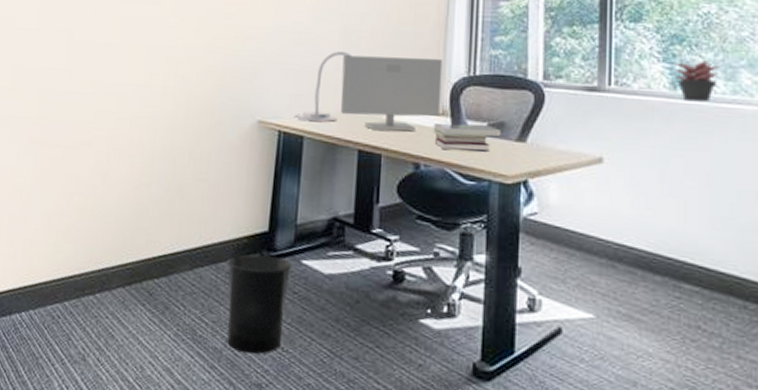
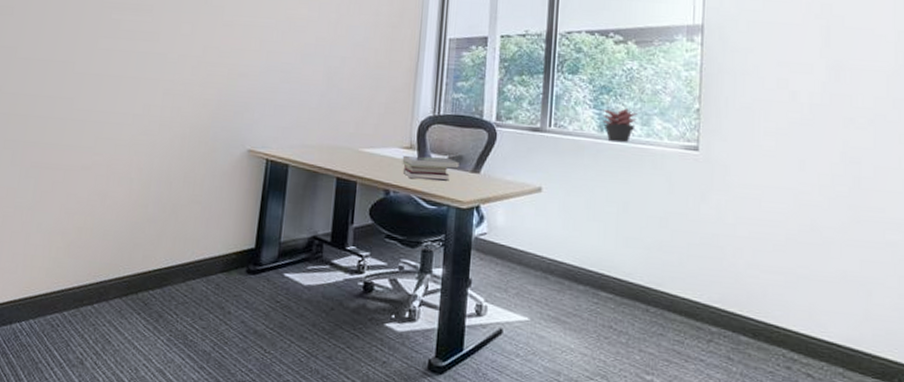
waste bin: present [227,254,293,354] -> none [215,268,276,355]
table lamp: present [294,50,351,123] -> none [280,89,333,153]
computer monitor: present [341,55,443,132] -> none [322,94,413,163]

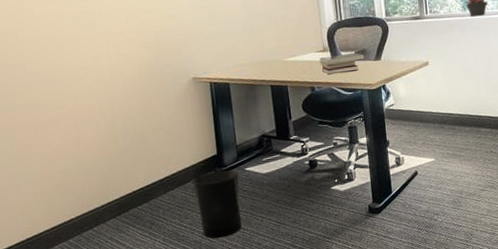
waste bin: none [215,268,276,355] -> present [191,170,242,238]

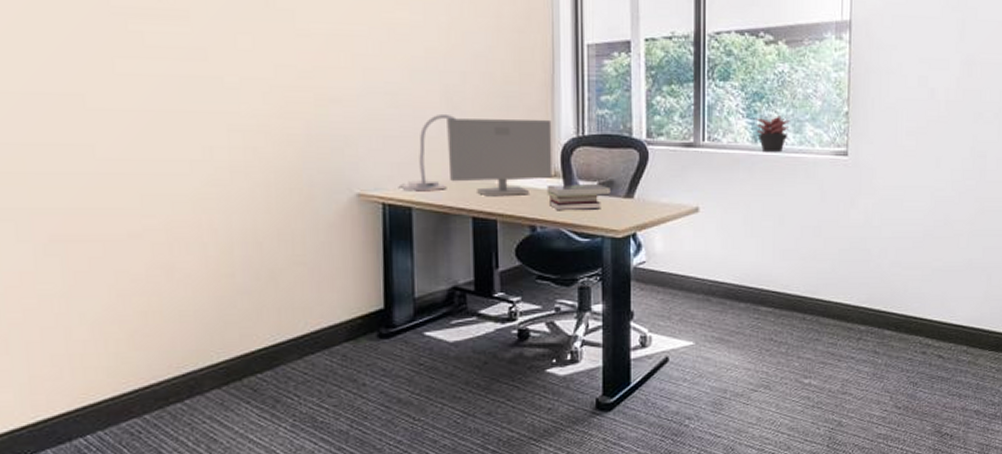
waste bin: present [191,170,242,238] -> none [342,333,415,429]
table lamp: none [219,16,253,72] -> present [398,113,455,192]
computer monitor: none [247,12,323,70] -> present [447,118,553,197]

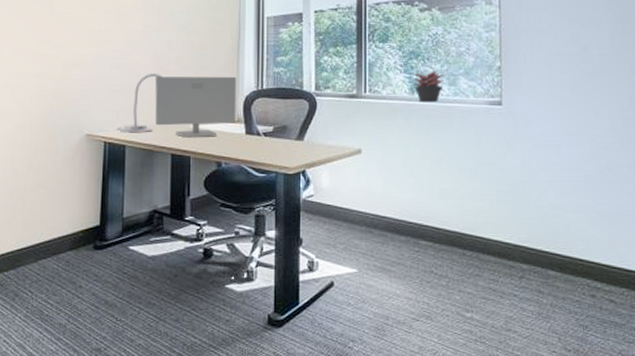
books: present [546,183,610,211] -> none [231,128,284,151]

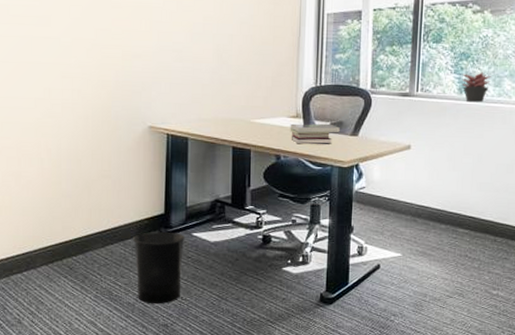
waste bin: none [67,245,122,325] -> present [133,232,186,303]
table lamp: present [116,73,162,133] -> none [179,66,223,126]
computer monitor: present [155,76,237,138] -> none [216,70,296,132]
books: none [231,128,284,151] -> present [290,123,340,145]

